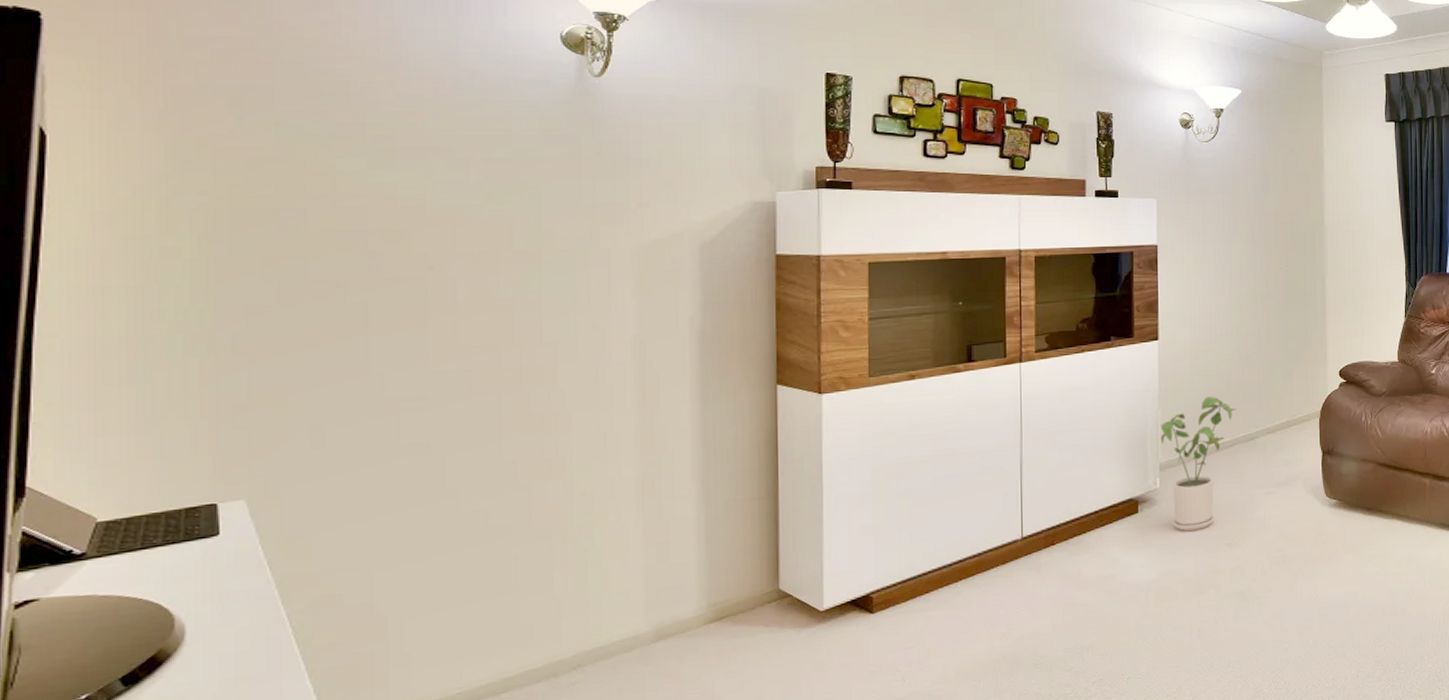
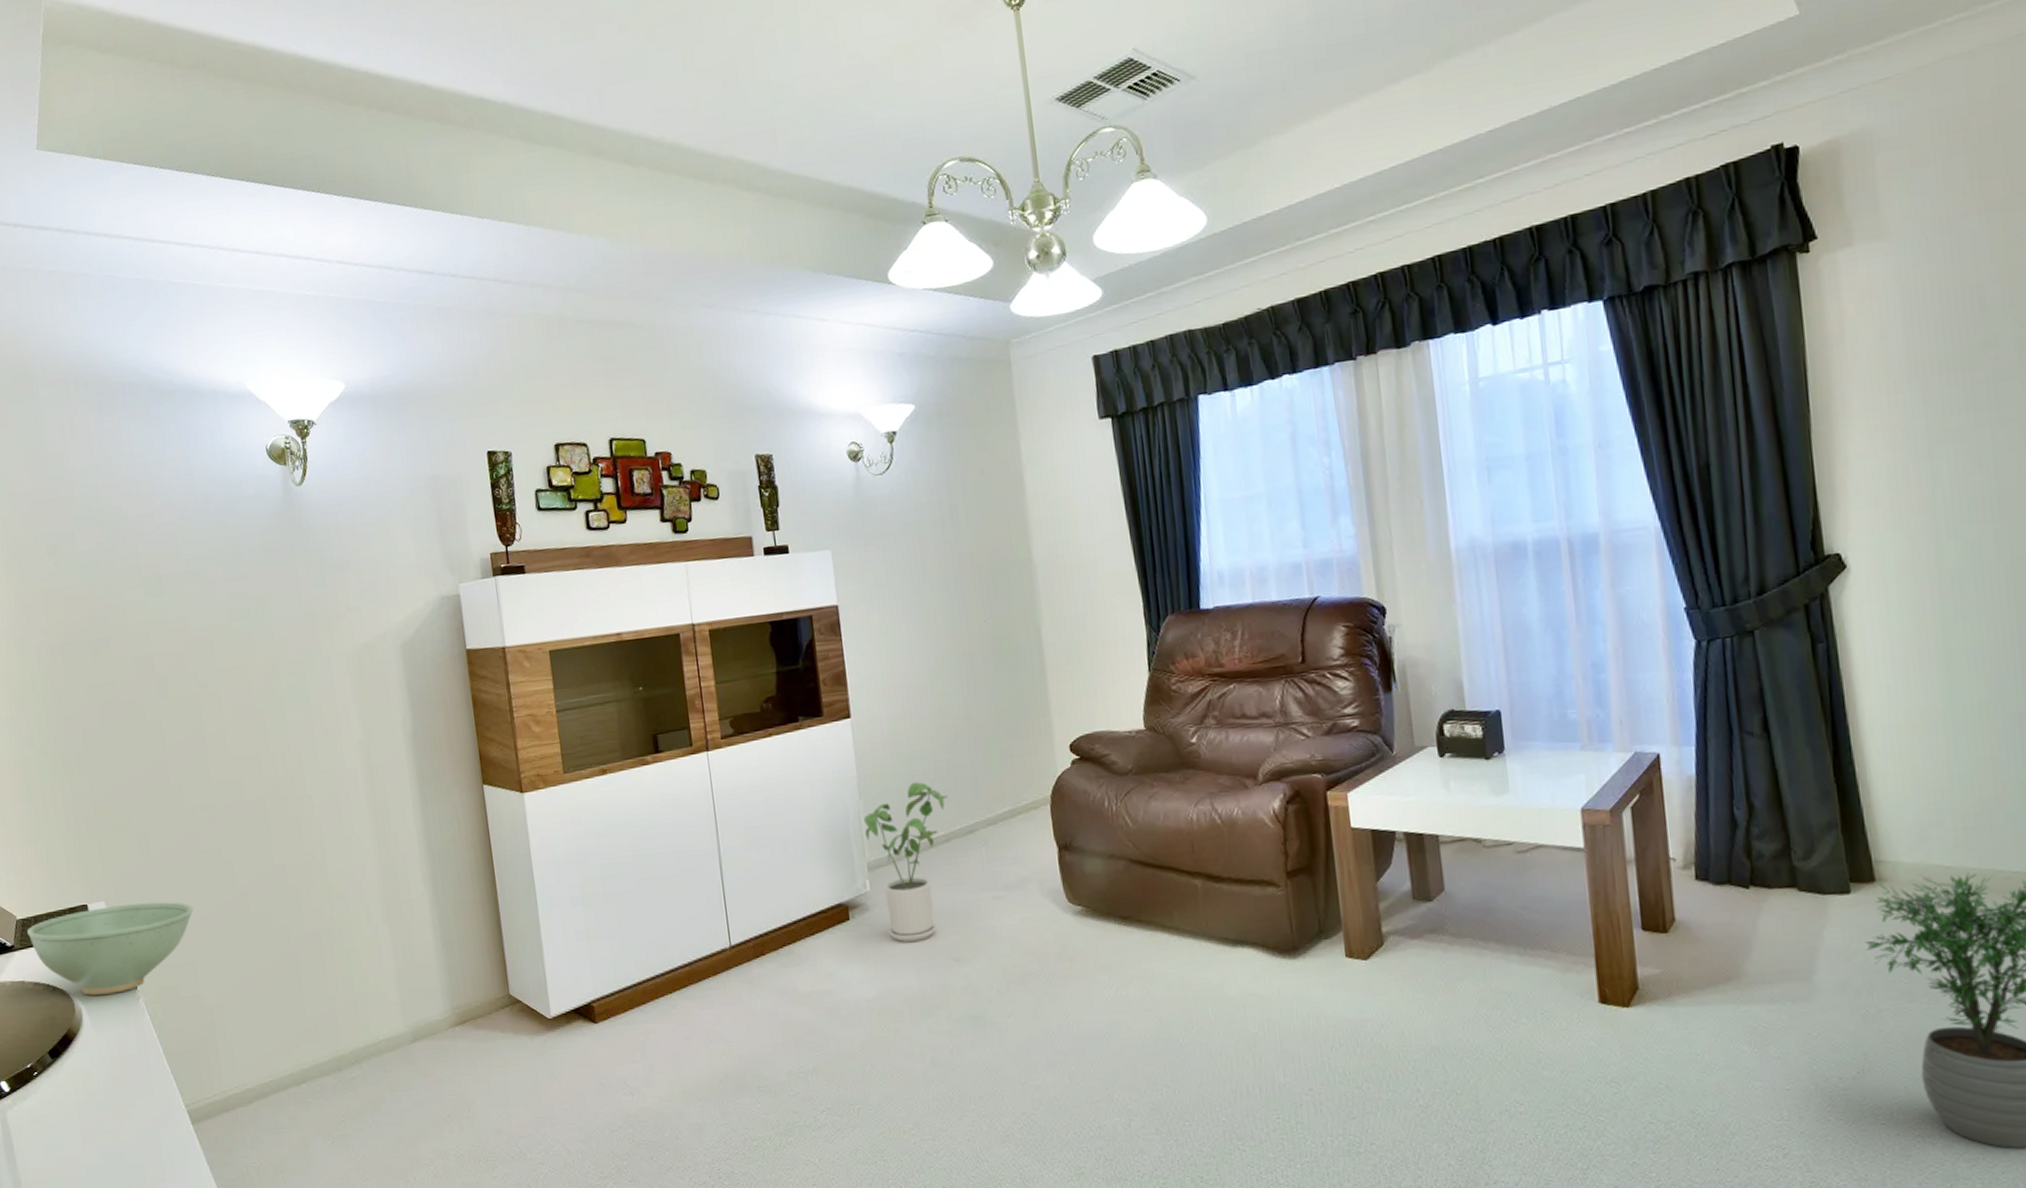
bowl: none [112,500,379,609] -> present [27,902,194,996]

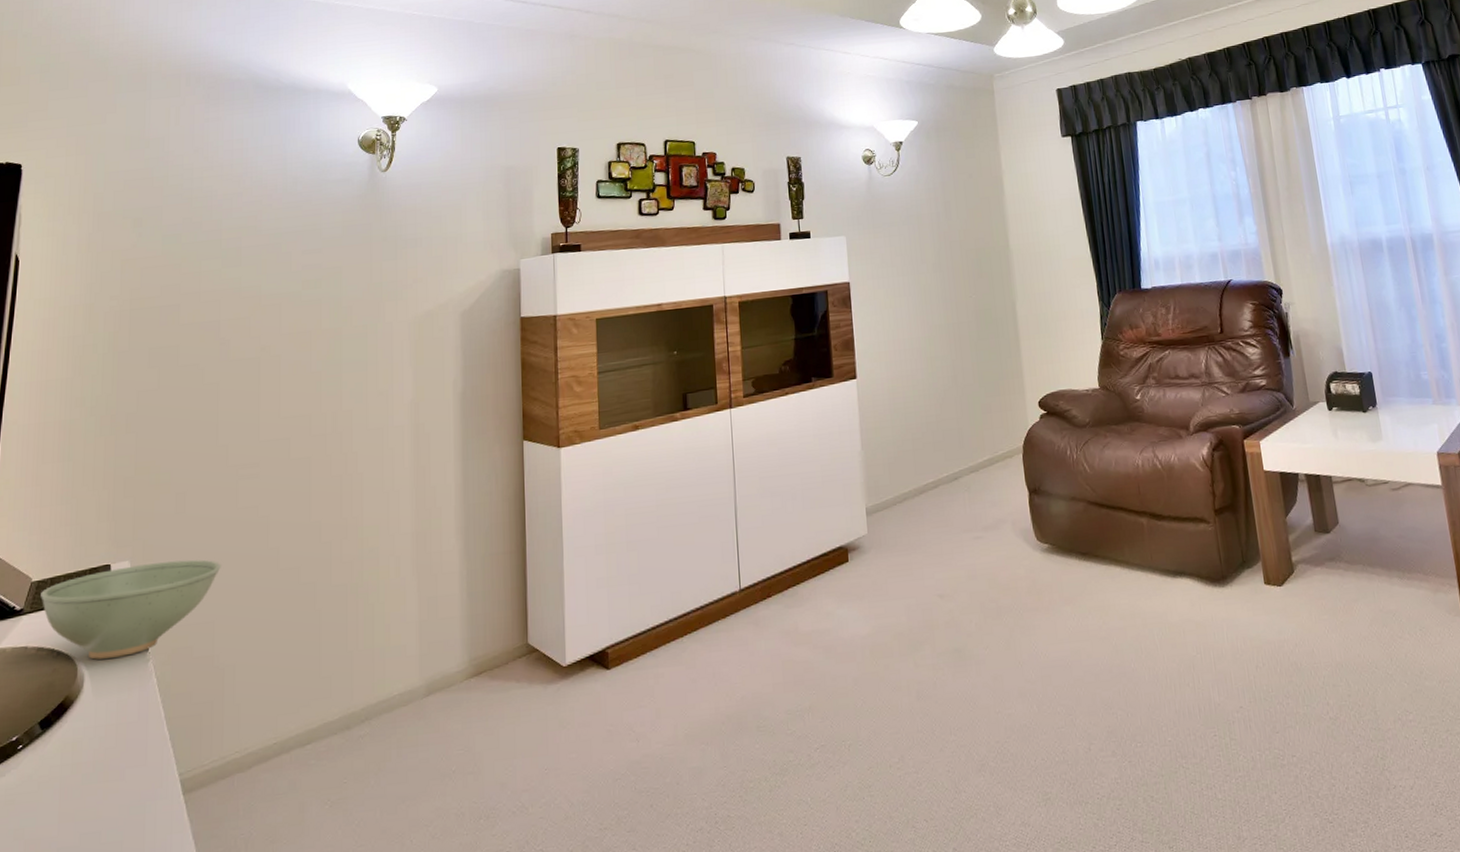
house plant: present [864,782,948,943] -> none [864,434,937,581]

